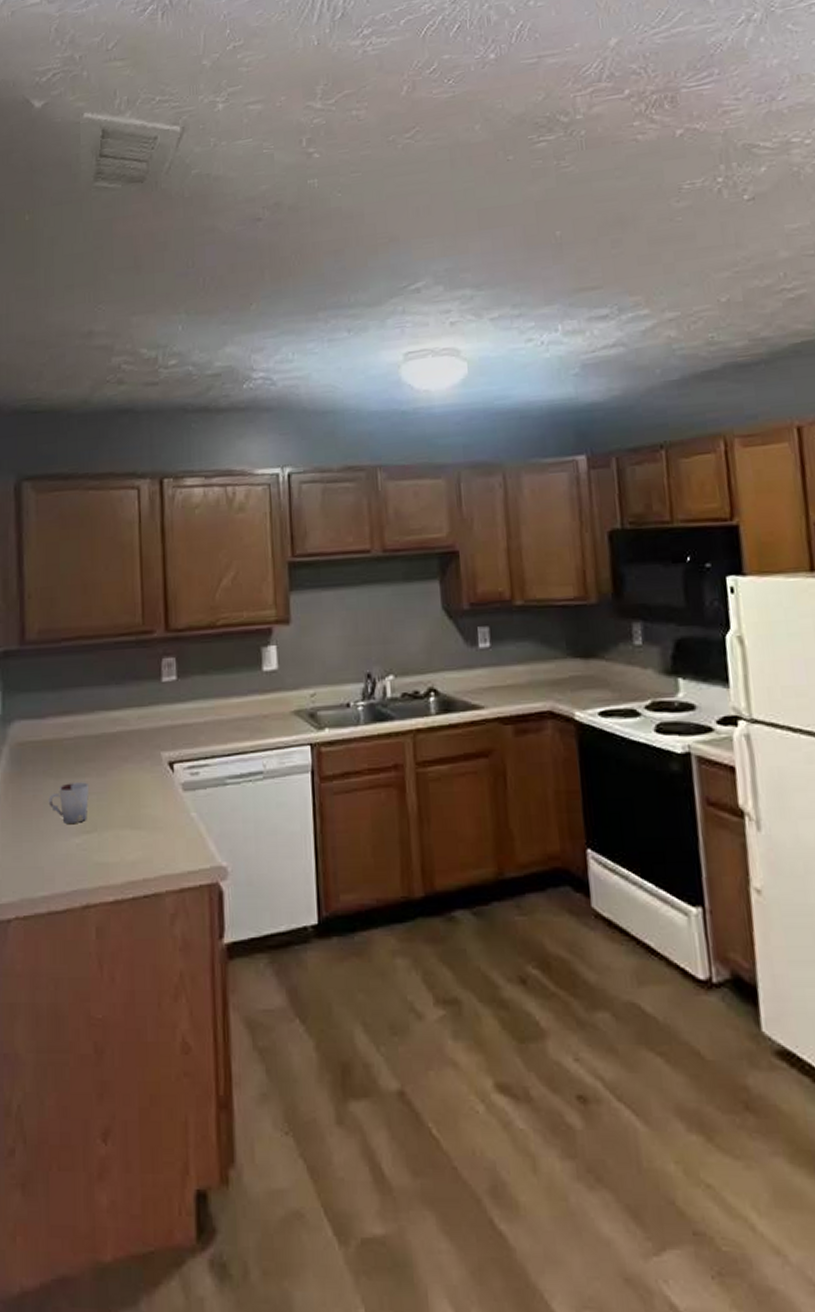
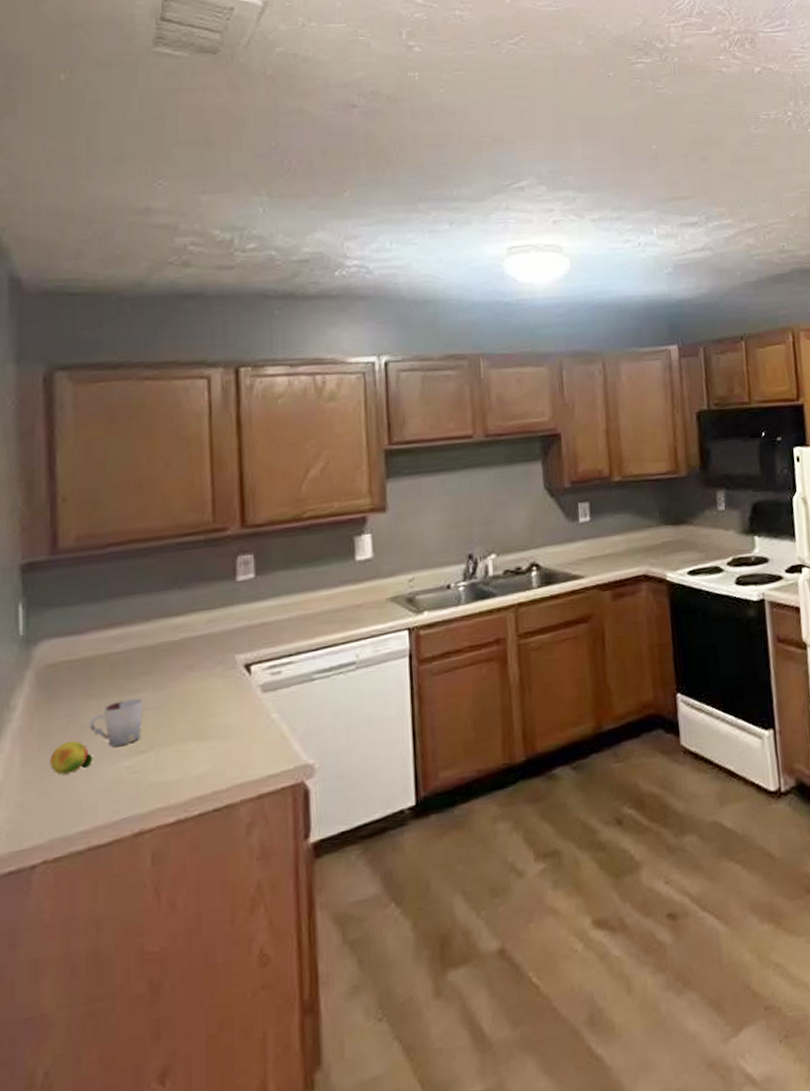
fruit: none [20,814,52,843] -> present [49,740,93,775]

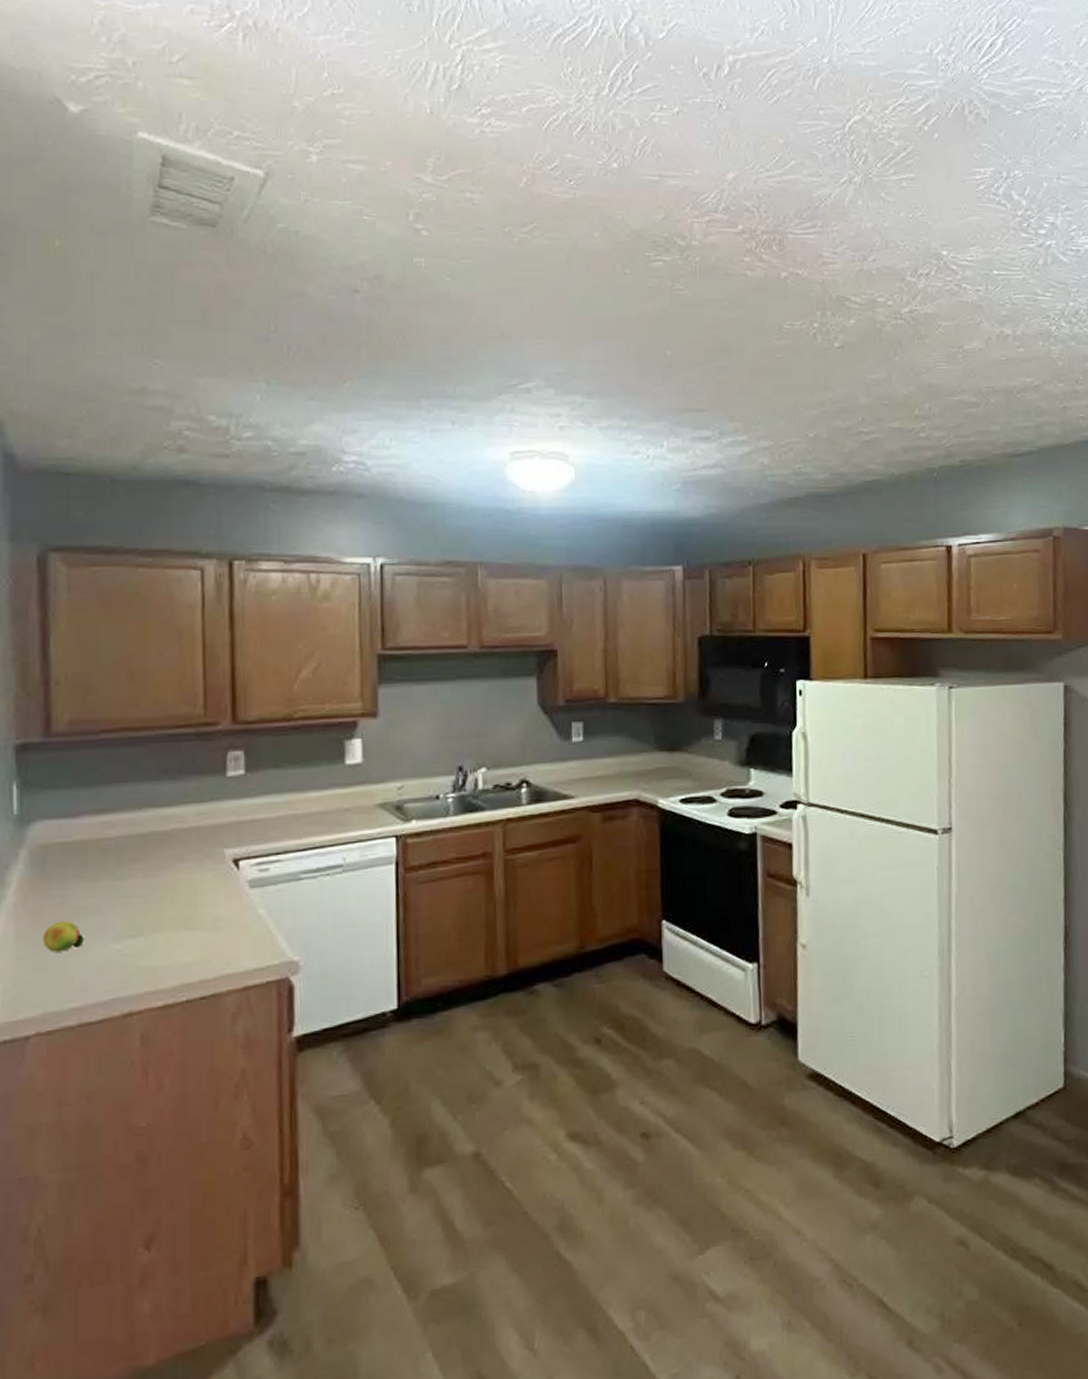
cup: present [89,698,144,747] -> none [81,884,134,929]

